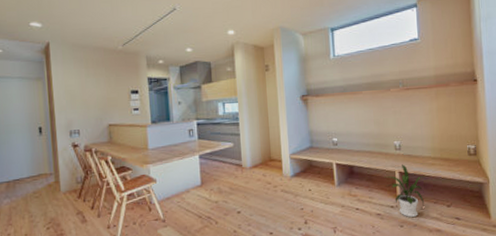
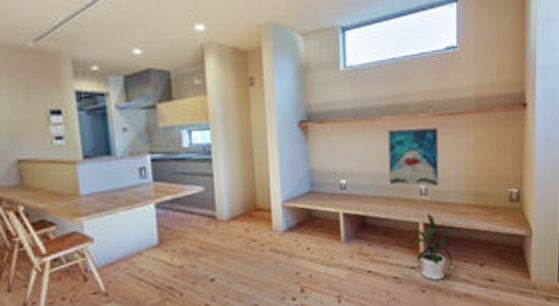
wall art: none [368,99,410,144] -> present [388,128,439,187]

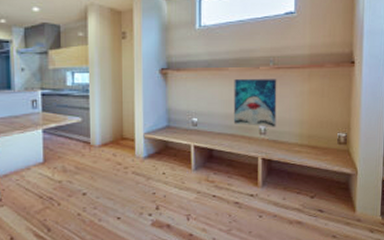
house plant: present [404,214,456,281] -> none [245,150,290,208]

